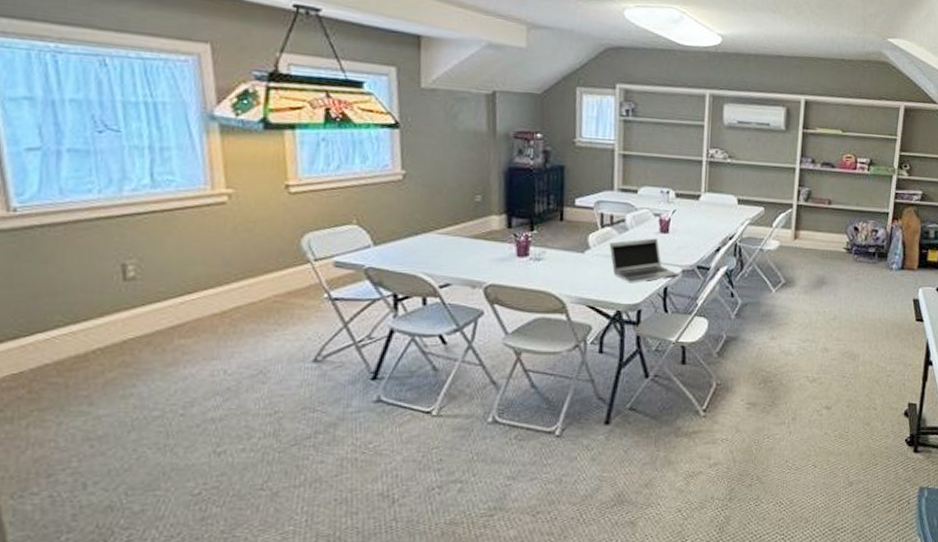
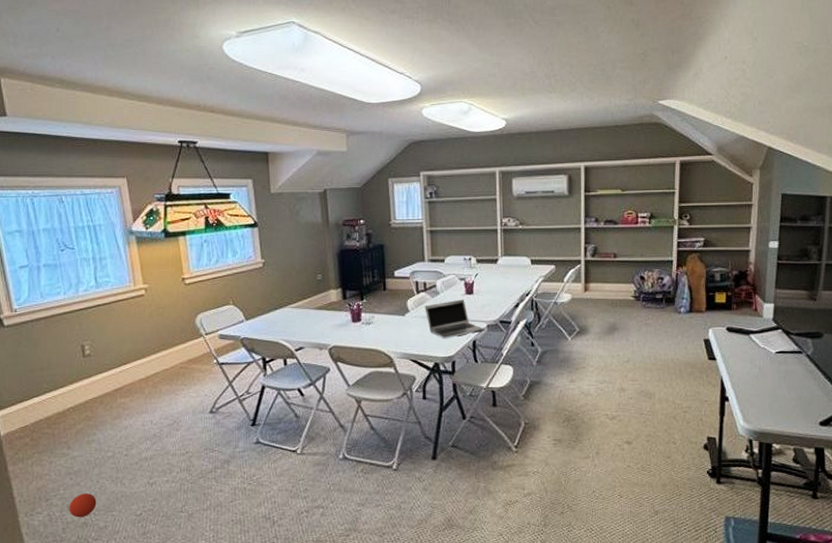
ball: none [84,466,131,500] -> present [69,493,97,518]

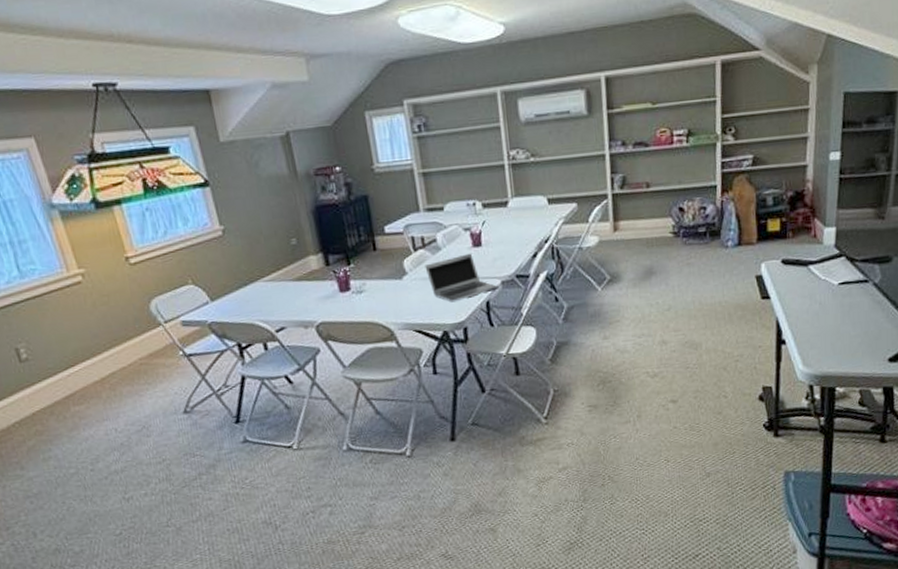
ball: present [69,493,97,518] -> none [34,517,67,545]

